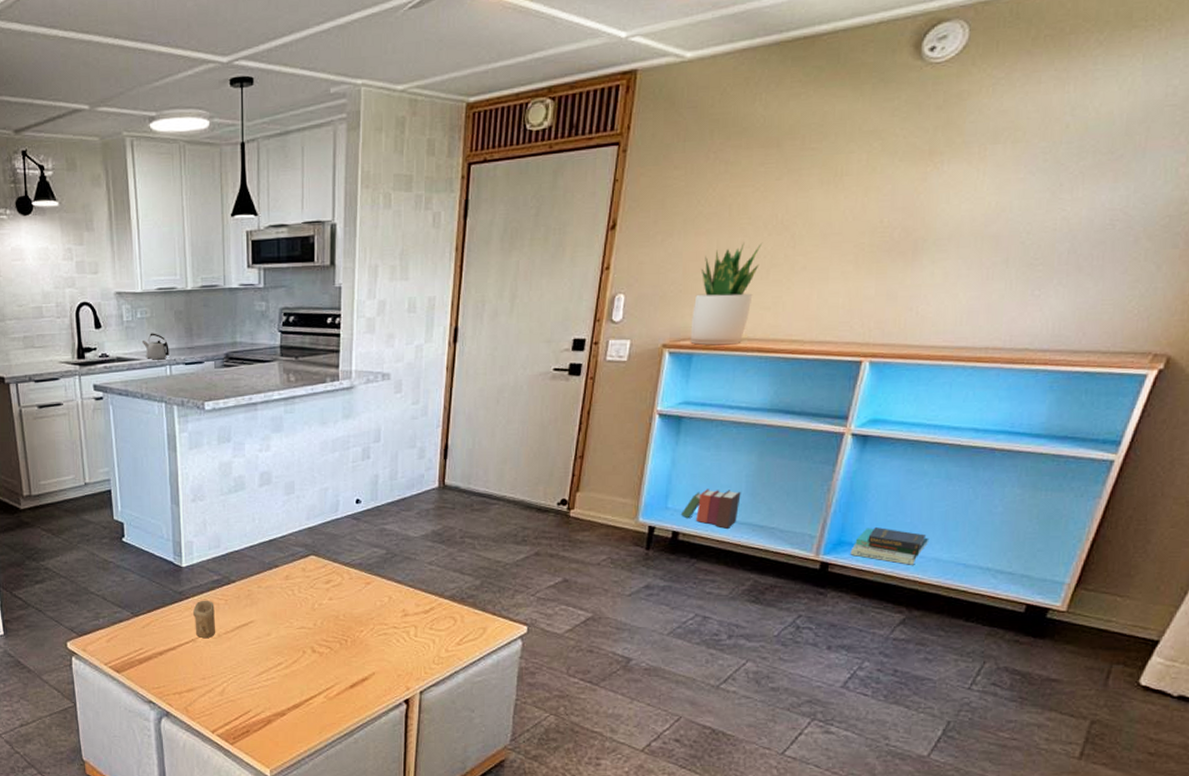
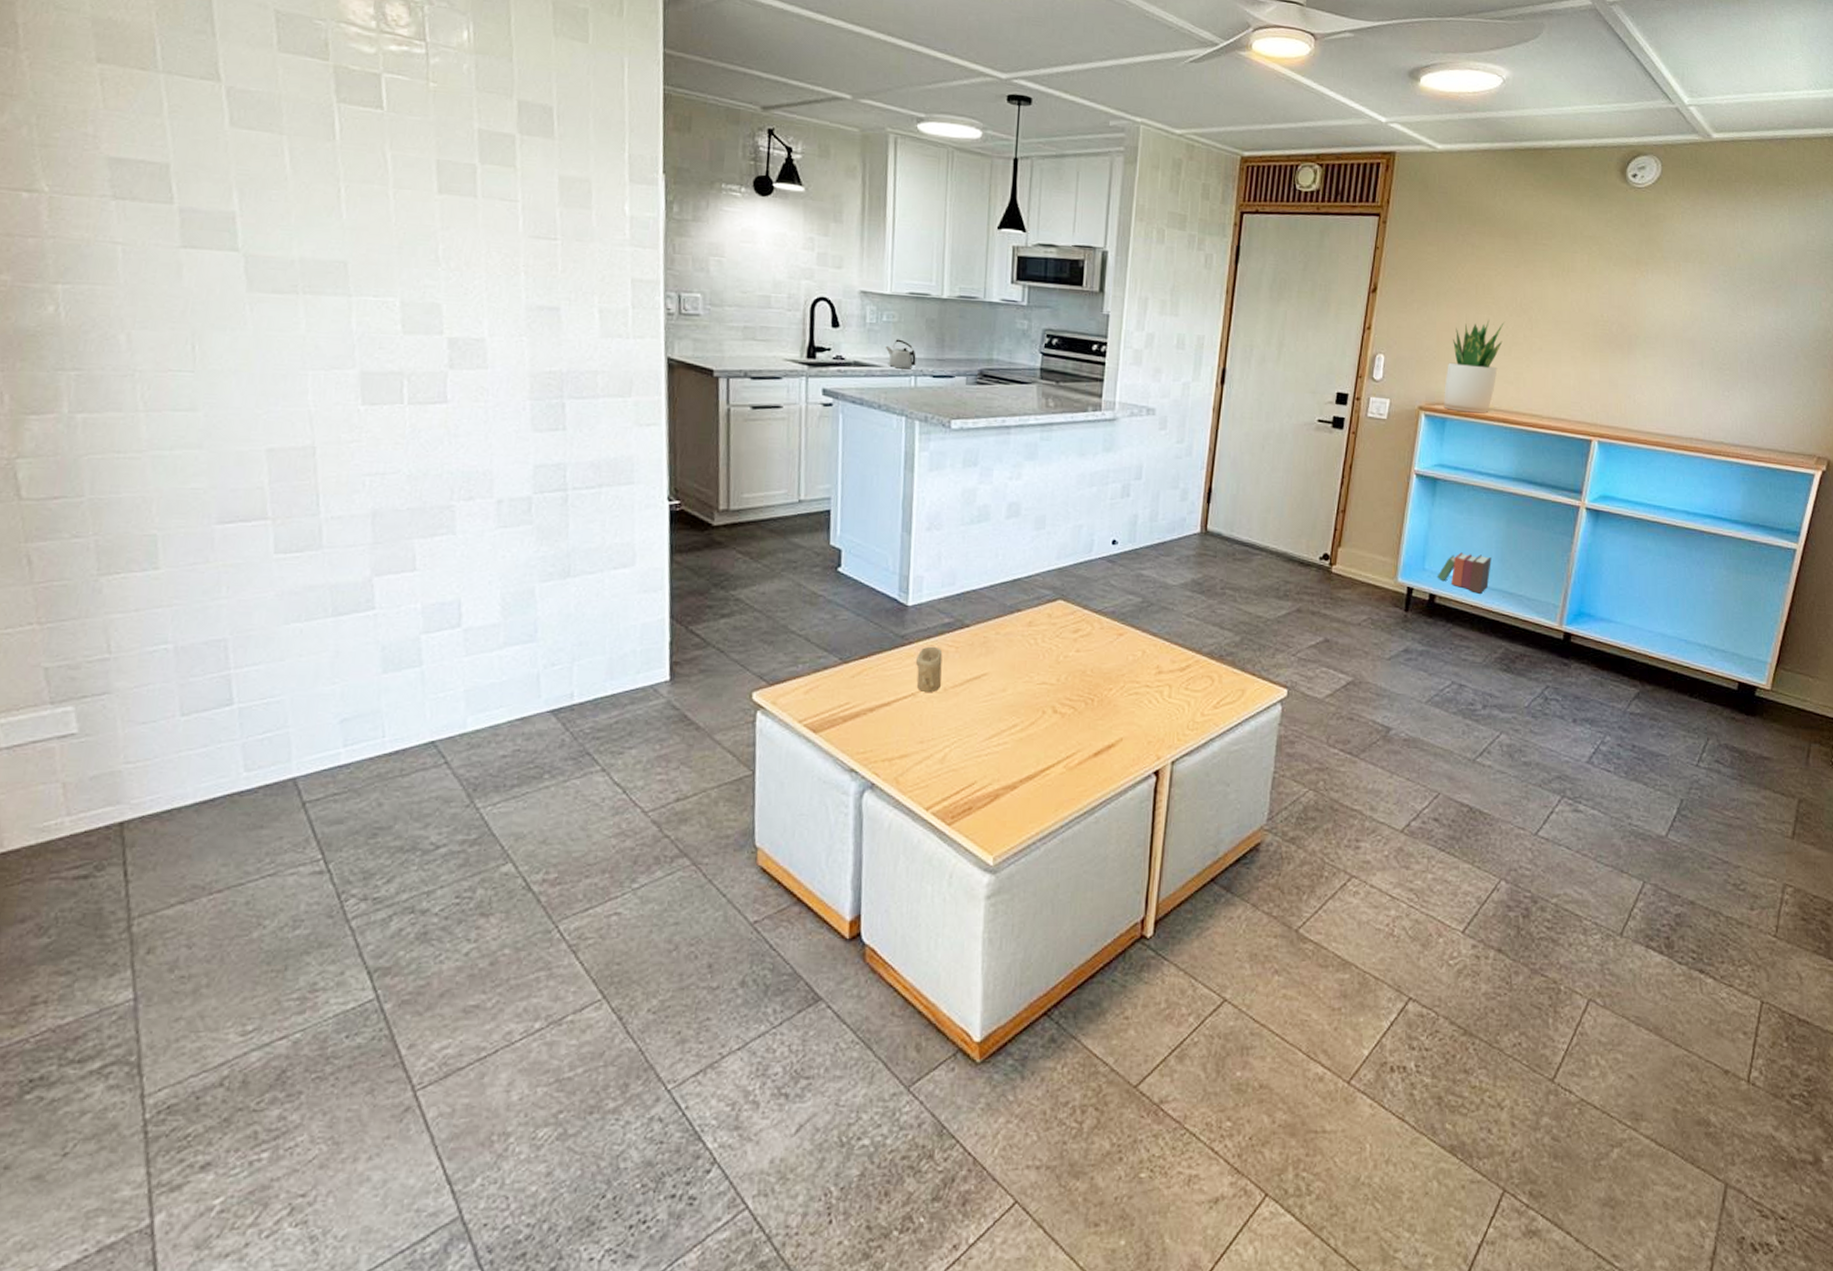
books: present [850,527,929,565] -> none [1589,600,1655,639]

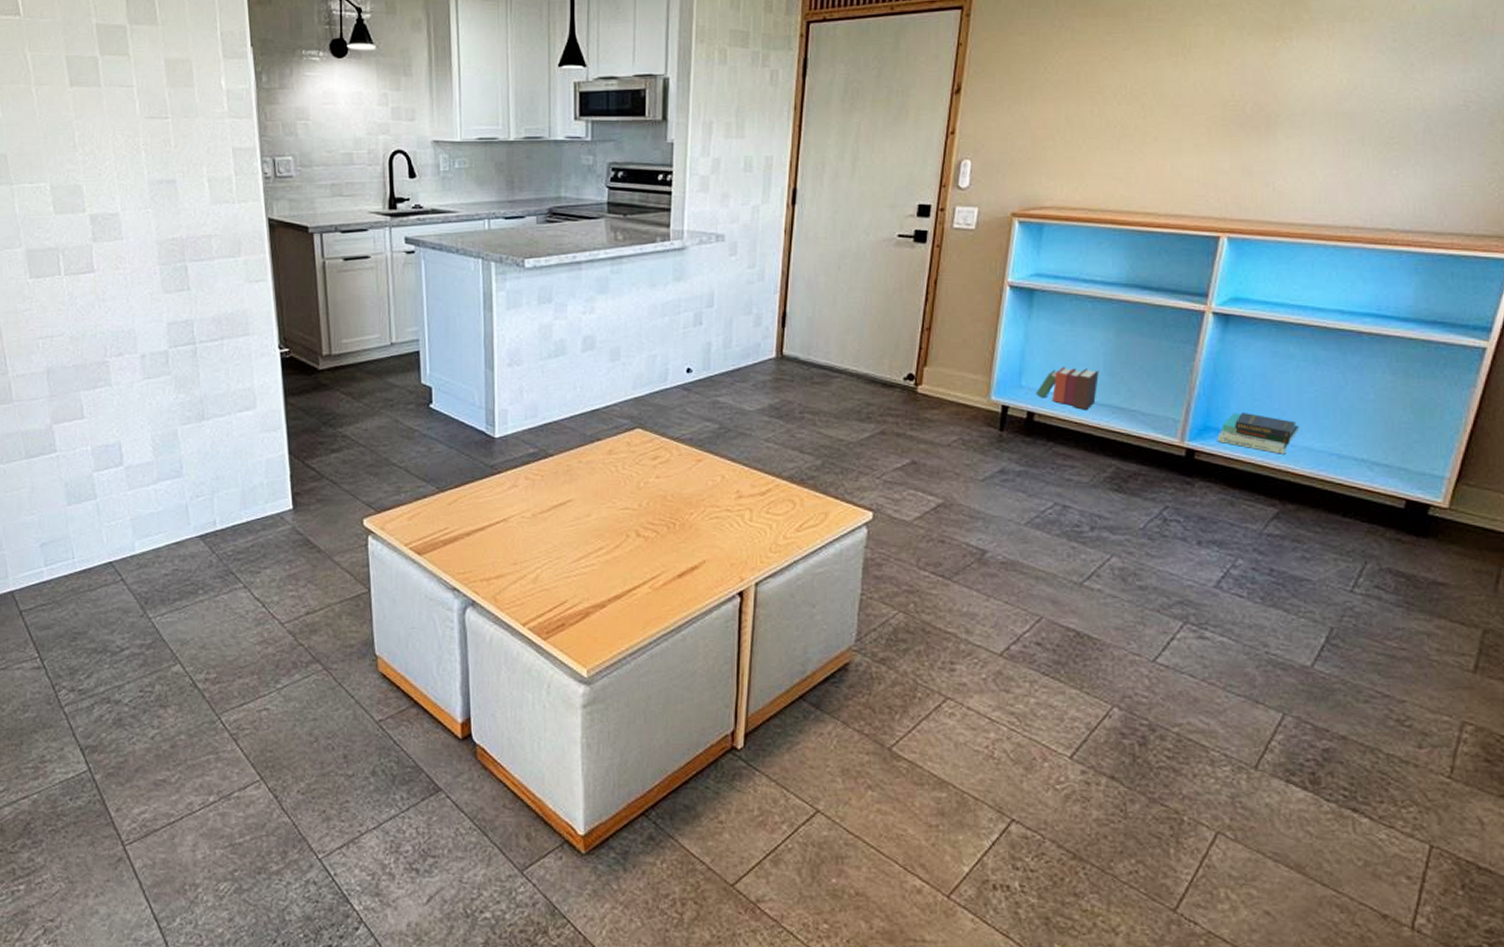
kettle: present [885,339,916,369] -> none [459,184,488,213]
candle: present [915,646,943,692] -> none [505,475,530,517]
planter: present [1444,320,1504,414] -> none [1040,112,1111,216]
books: none [1589,600,1655,639] -> present [1217,413,1300,454]

